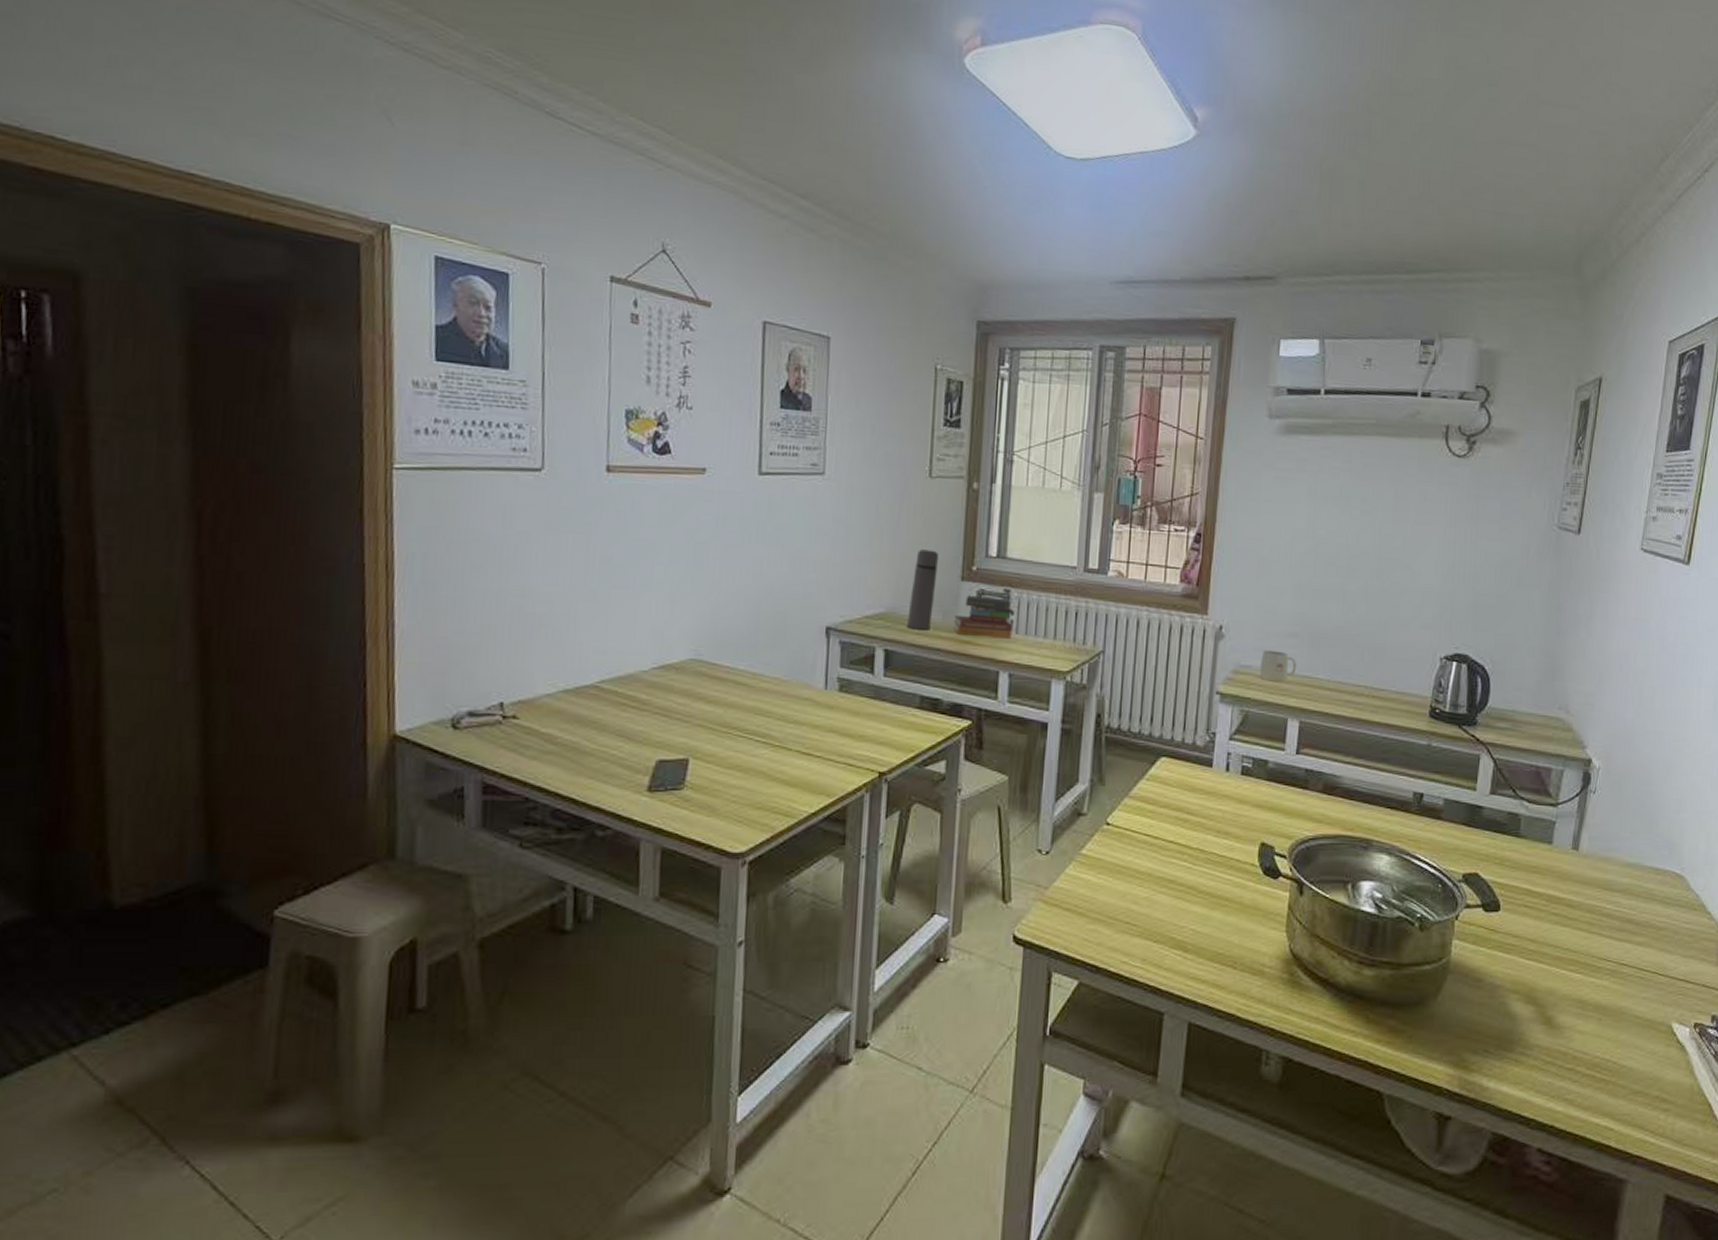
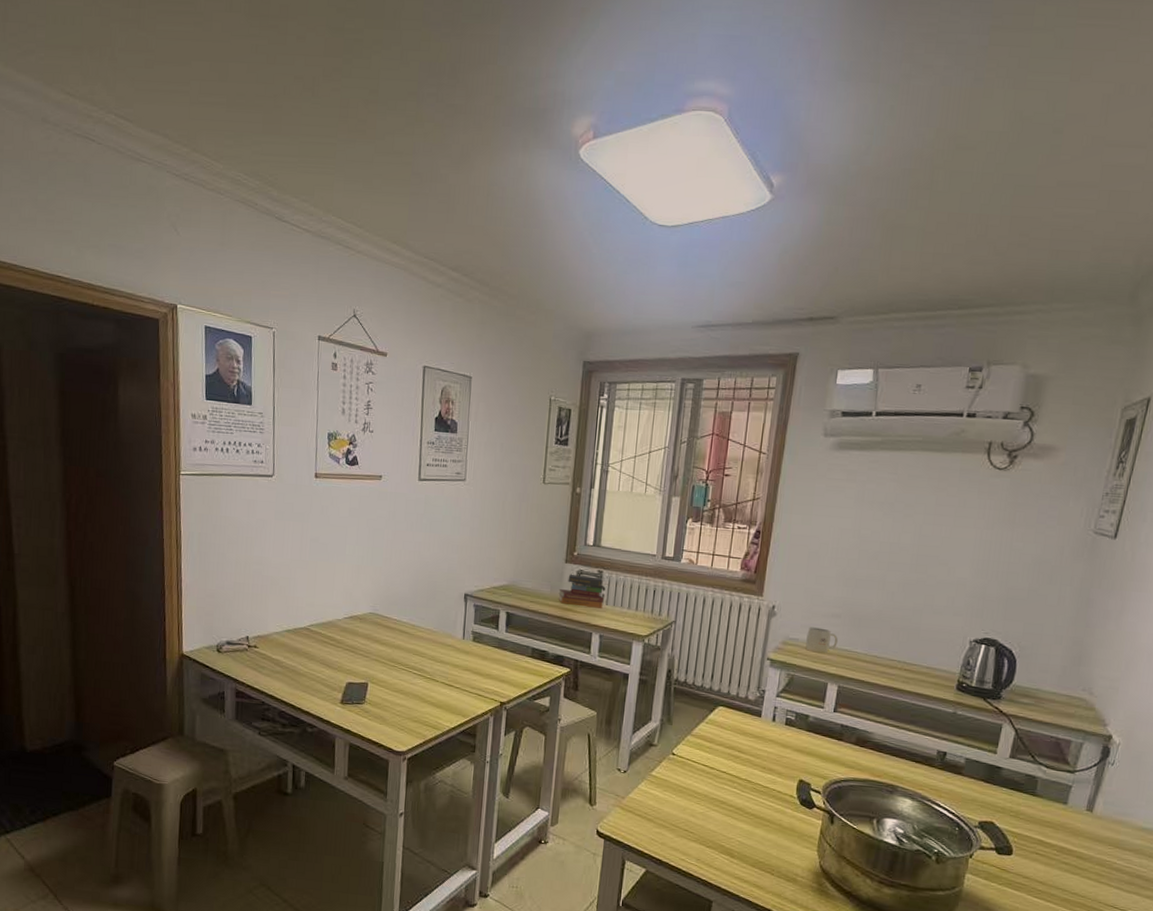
thermos: present [907,549,938,630] -> none [523,538,548,599]

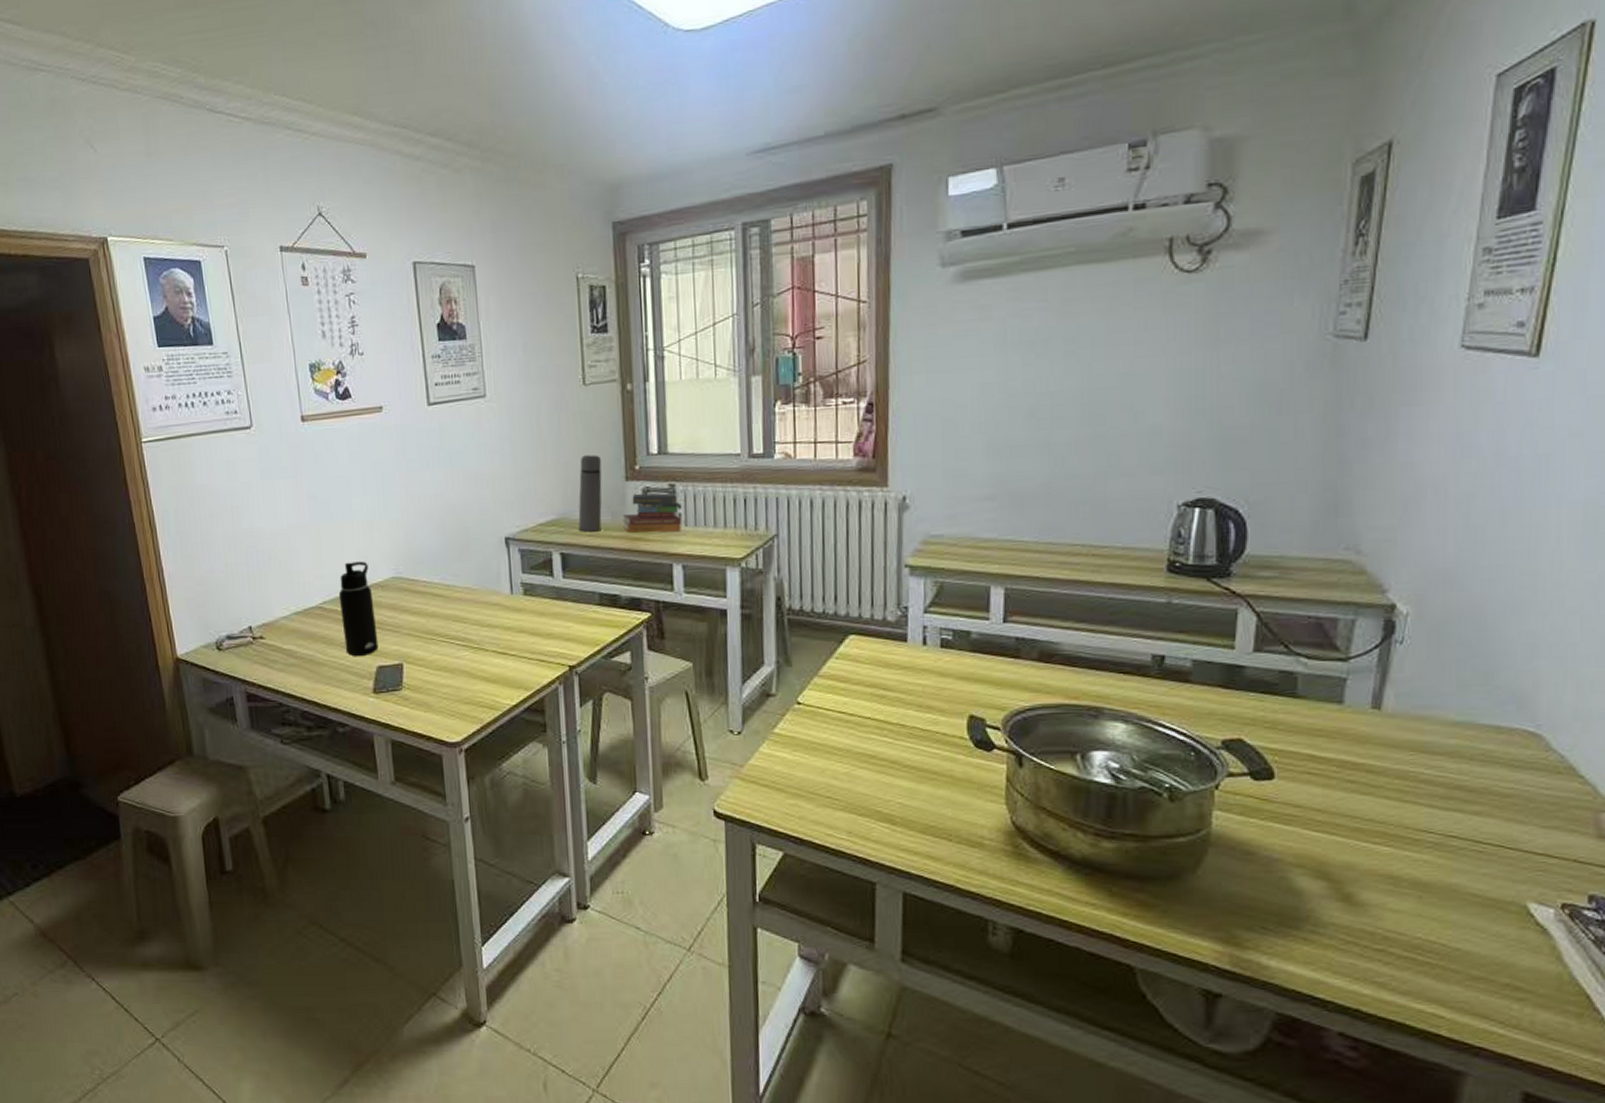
water bottle: none [323,595,352,673] -> present [338,561,379,656]
thermos: none [523,538,548,599] -> present [578,455,602,532]
mug: present [805,627,838,655] -> none [954,516,996,551]

